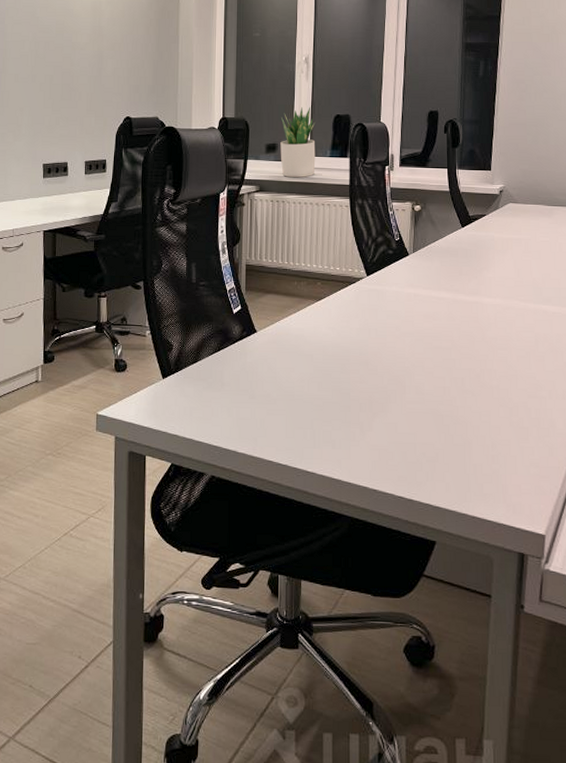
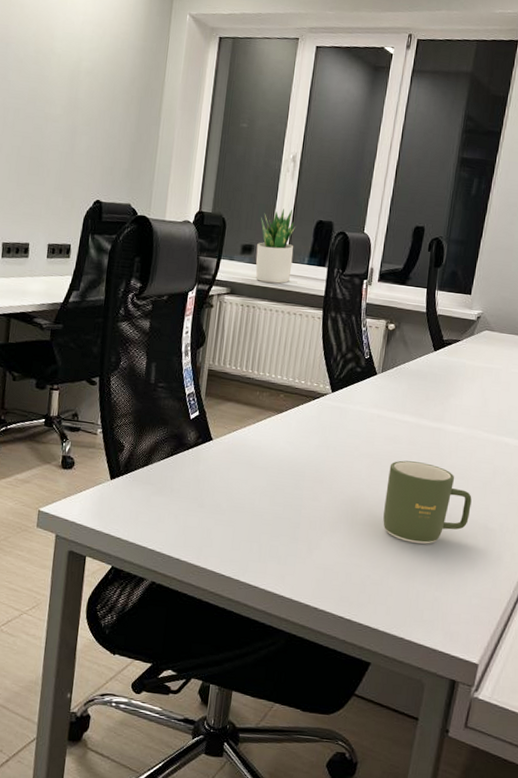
mug: none [431,336,517,417] -> present [383,460,472,544]

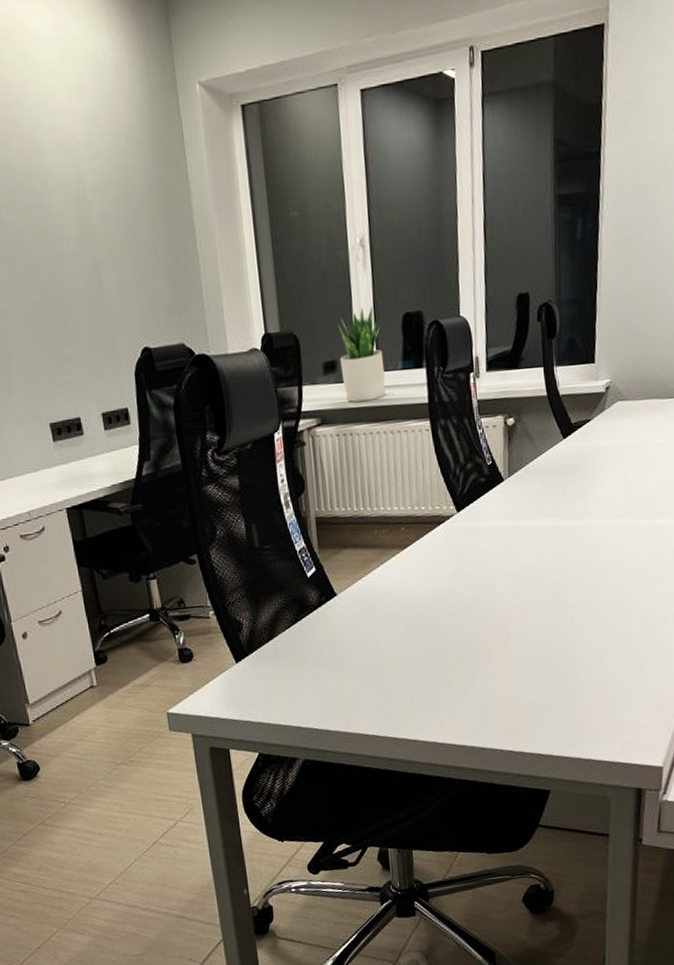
mug: present [383,460,472,544] -> none [535,567,631,657]

